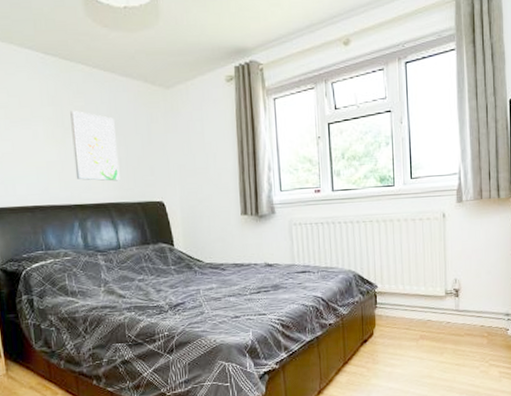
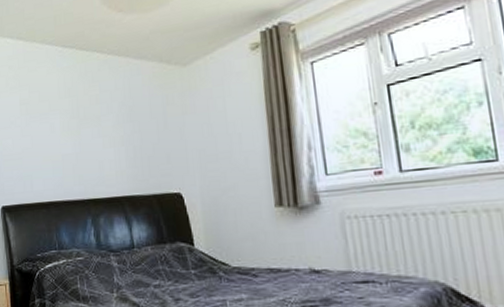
wall art: present [70,110,120,181] -> none [85,99,134,173]

